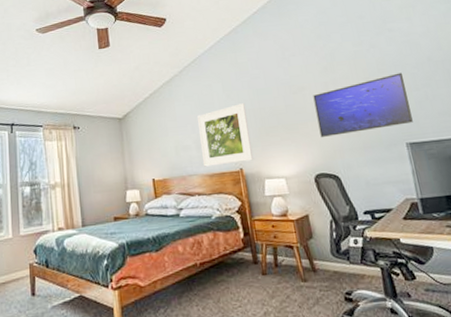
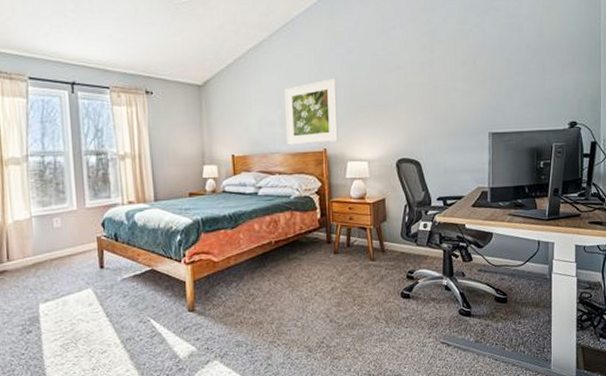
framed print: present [313,72,413,137] -> none [407,58,500,121]

